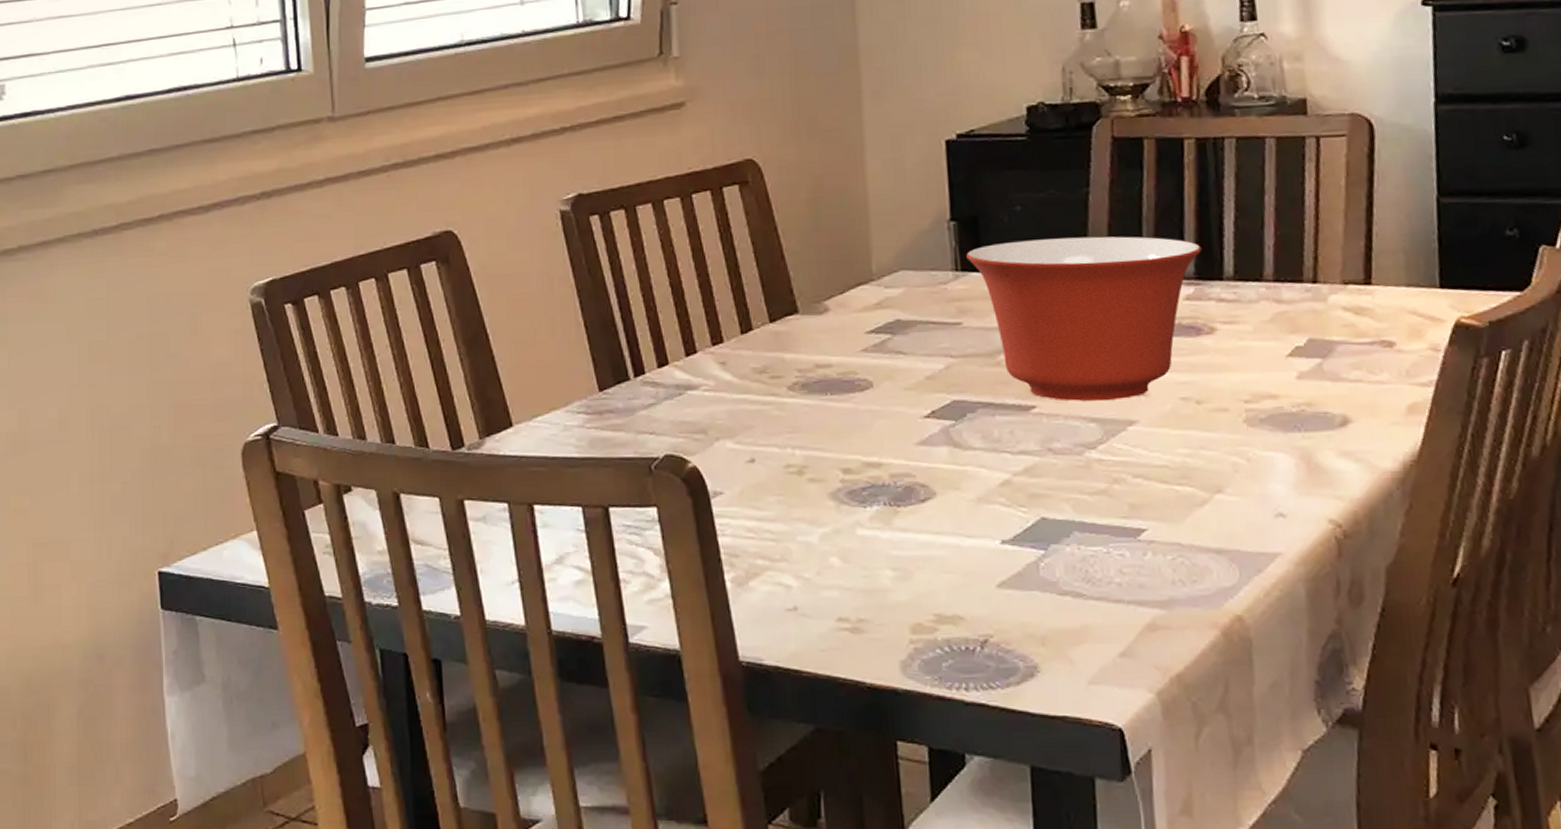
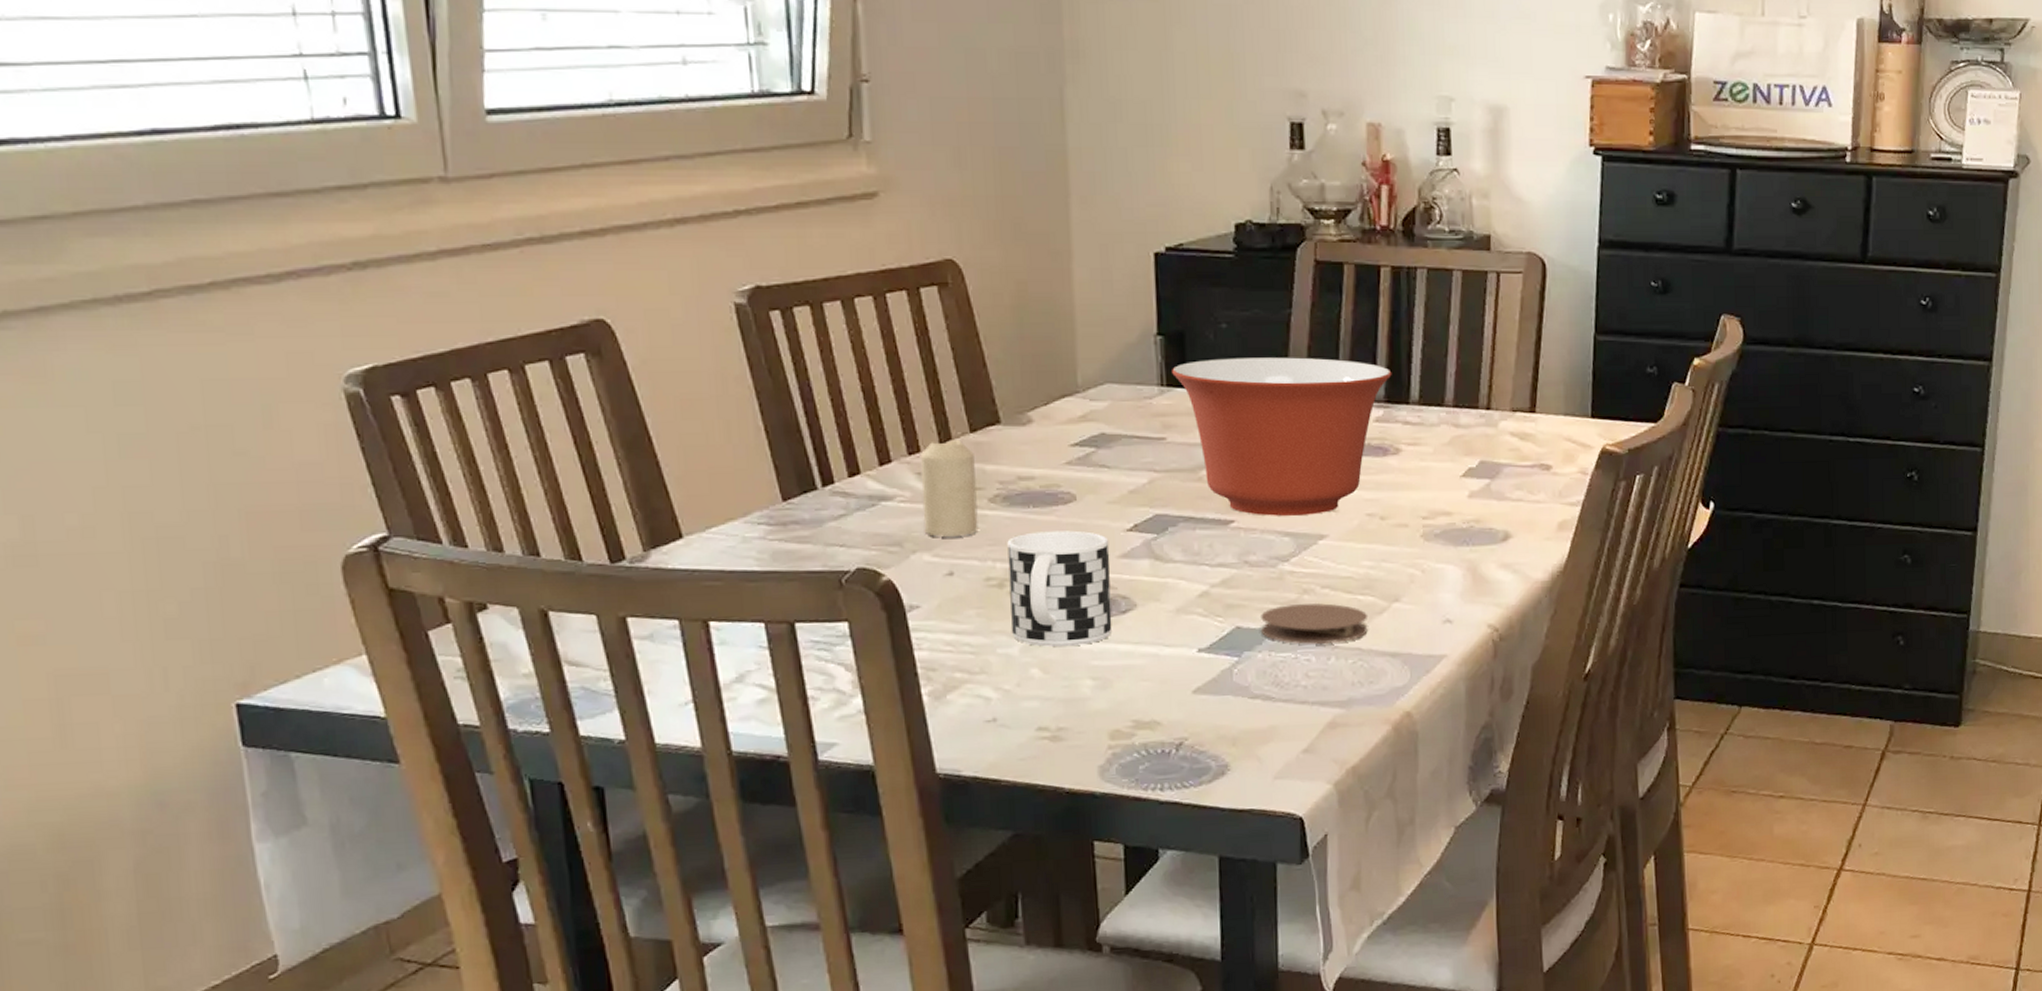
candle: none [722,330,778,424] -> present [919,440,979,537]
cup: none [806,417,912,535] -> present [1007,530,1112,647]
coaster: none [1067,492,1188,538] -> present [1260,602,1369,644]

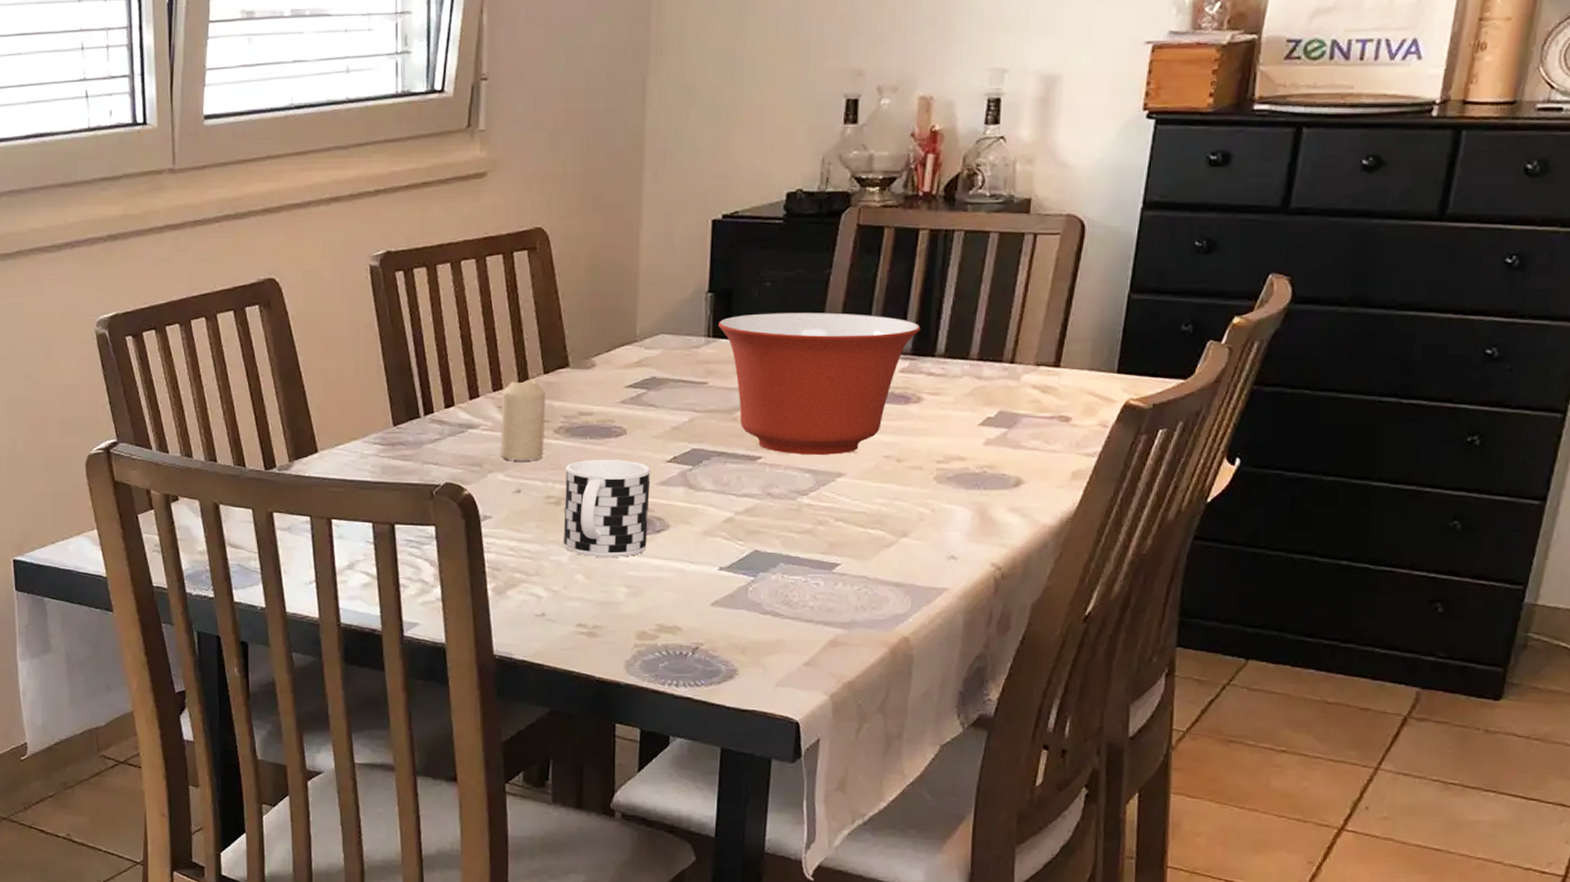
coaster: present [1260,602,1369,644] -> none [776,533,877,570]

